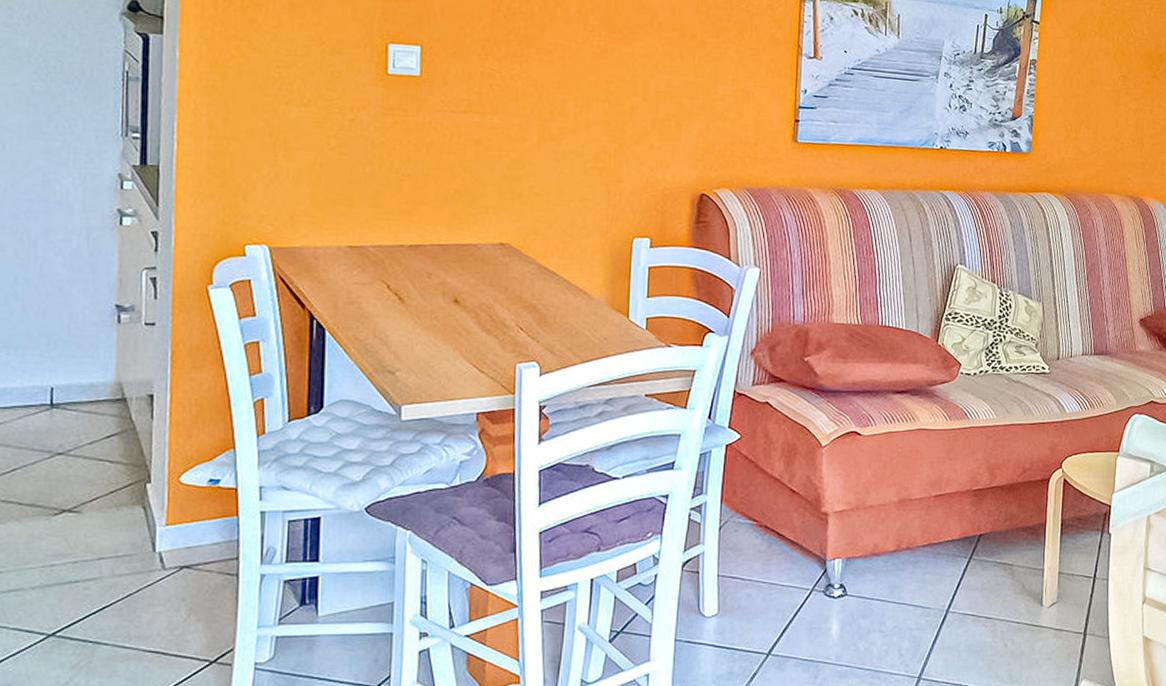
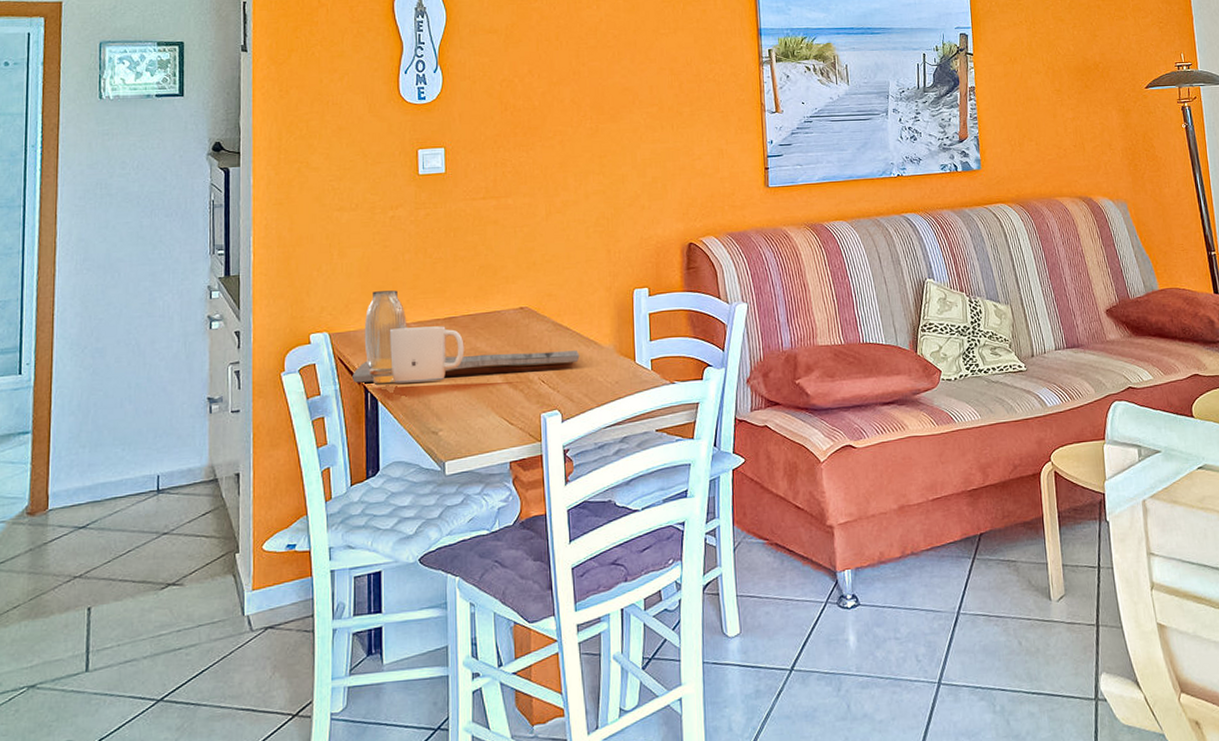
newspaper: none [295,283,566,314] -> present [352,350,580,383]
vase: none [311,204,365,311] -> present [364,290,407,383]
mug: none [342,250,432,316] -> present [389,326,465,383]

